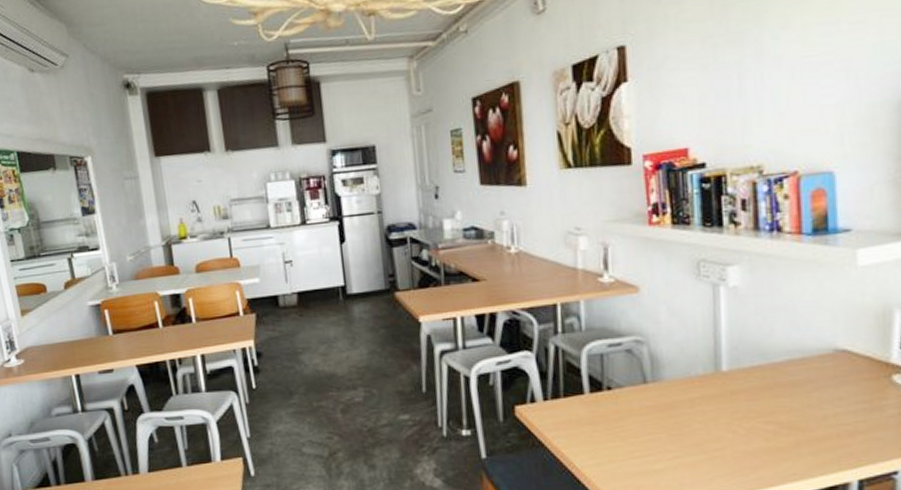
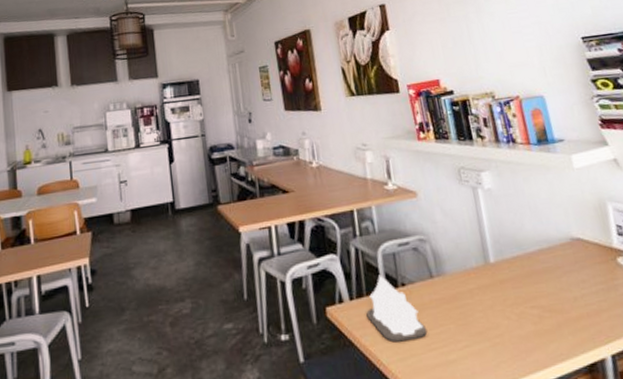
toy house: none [562,376,632,447] -> present [366,275,428,342]

